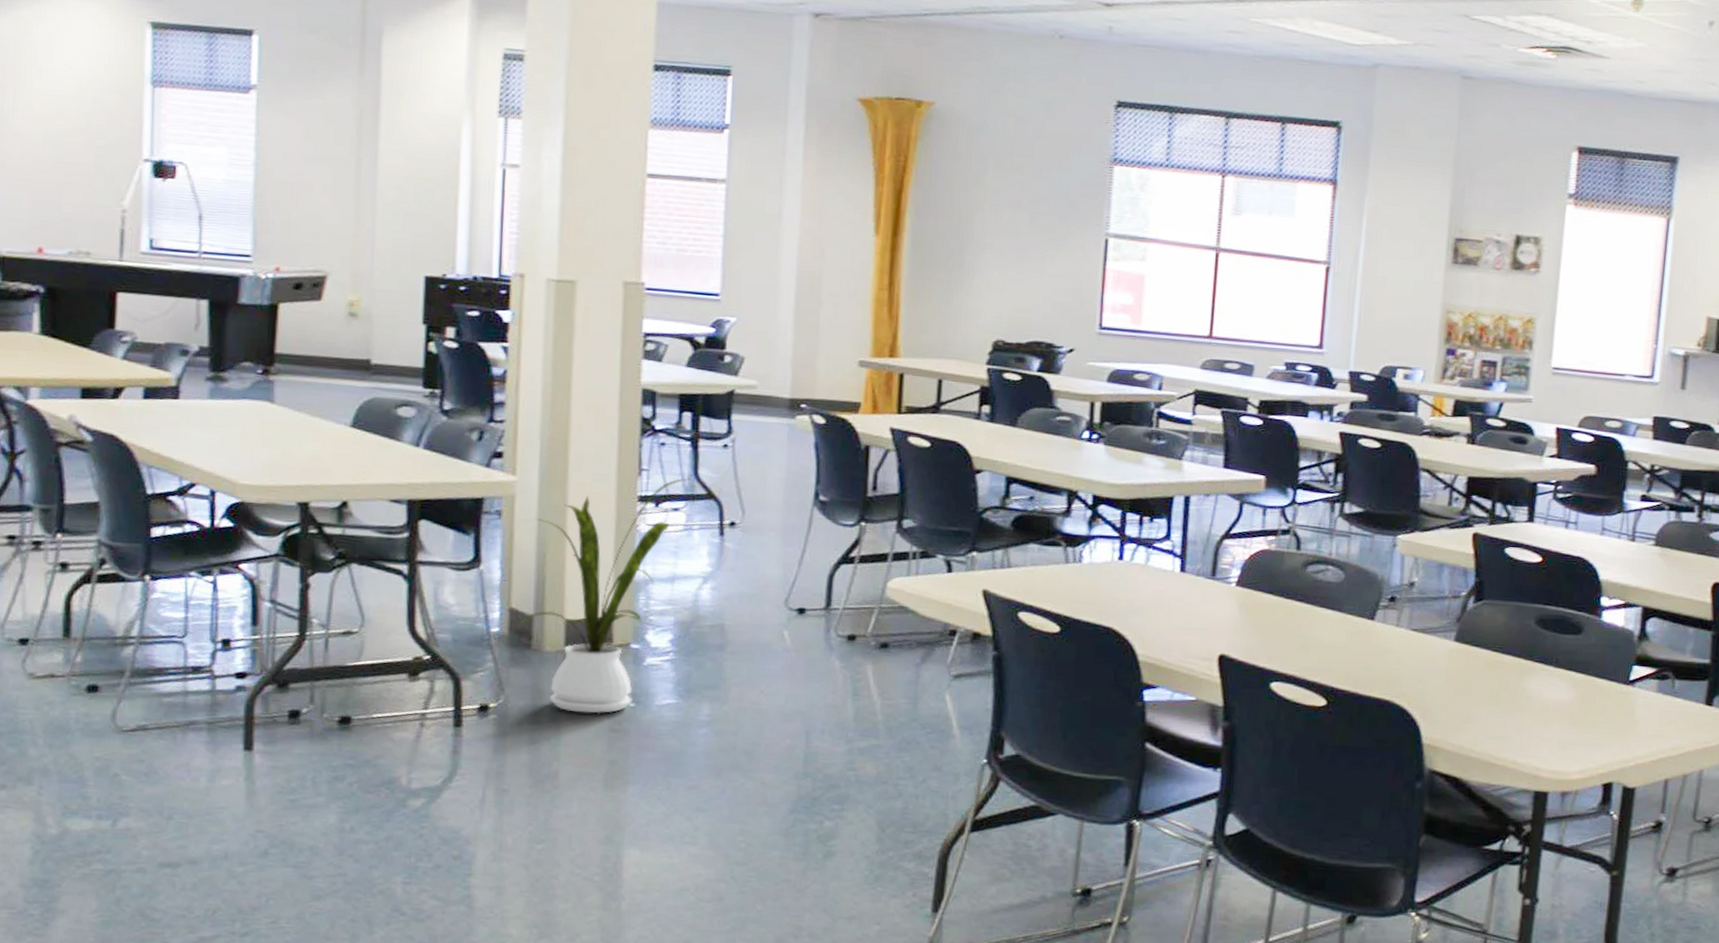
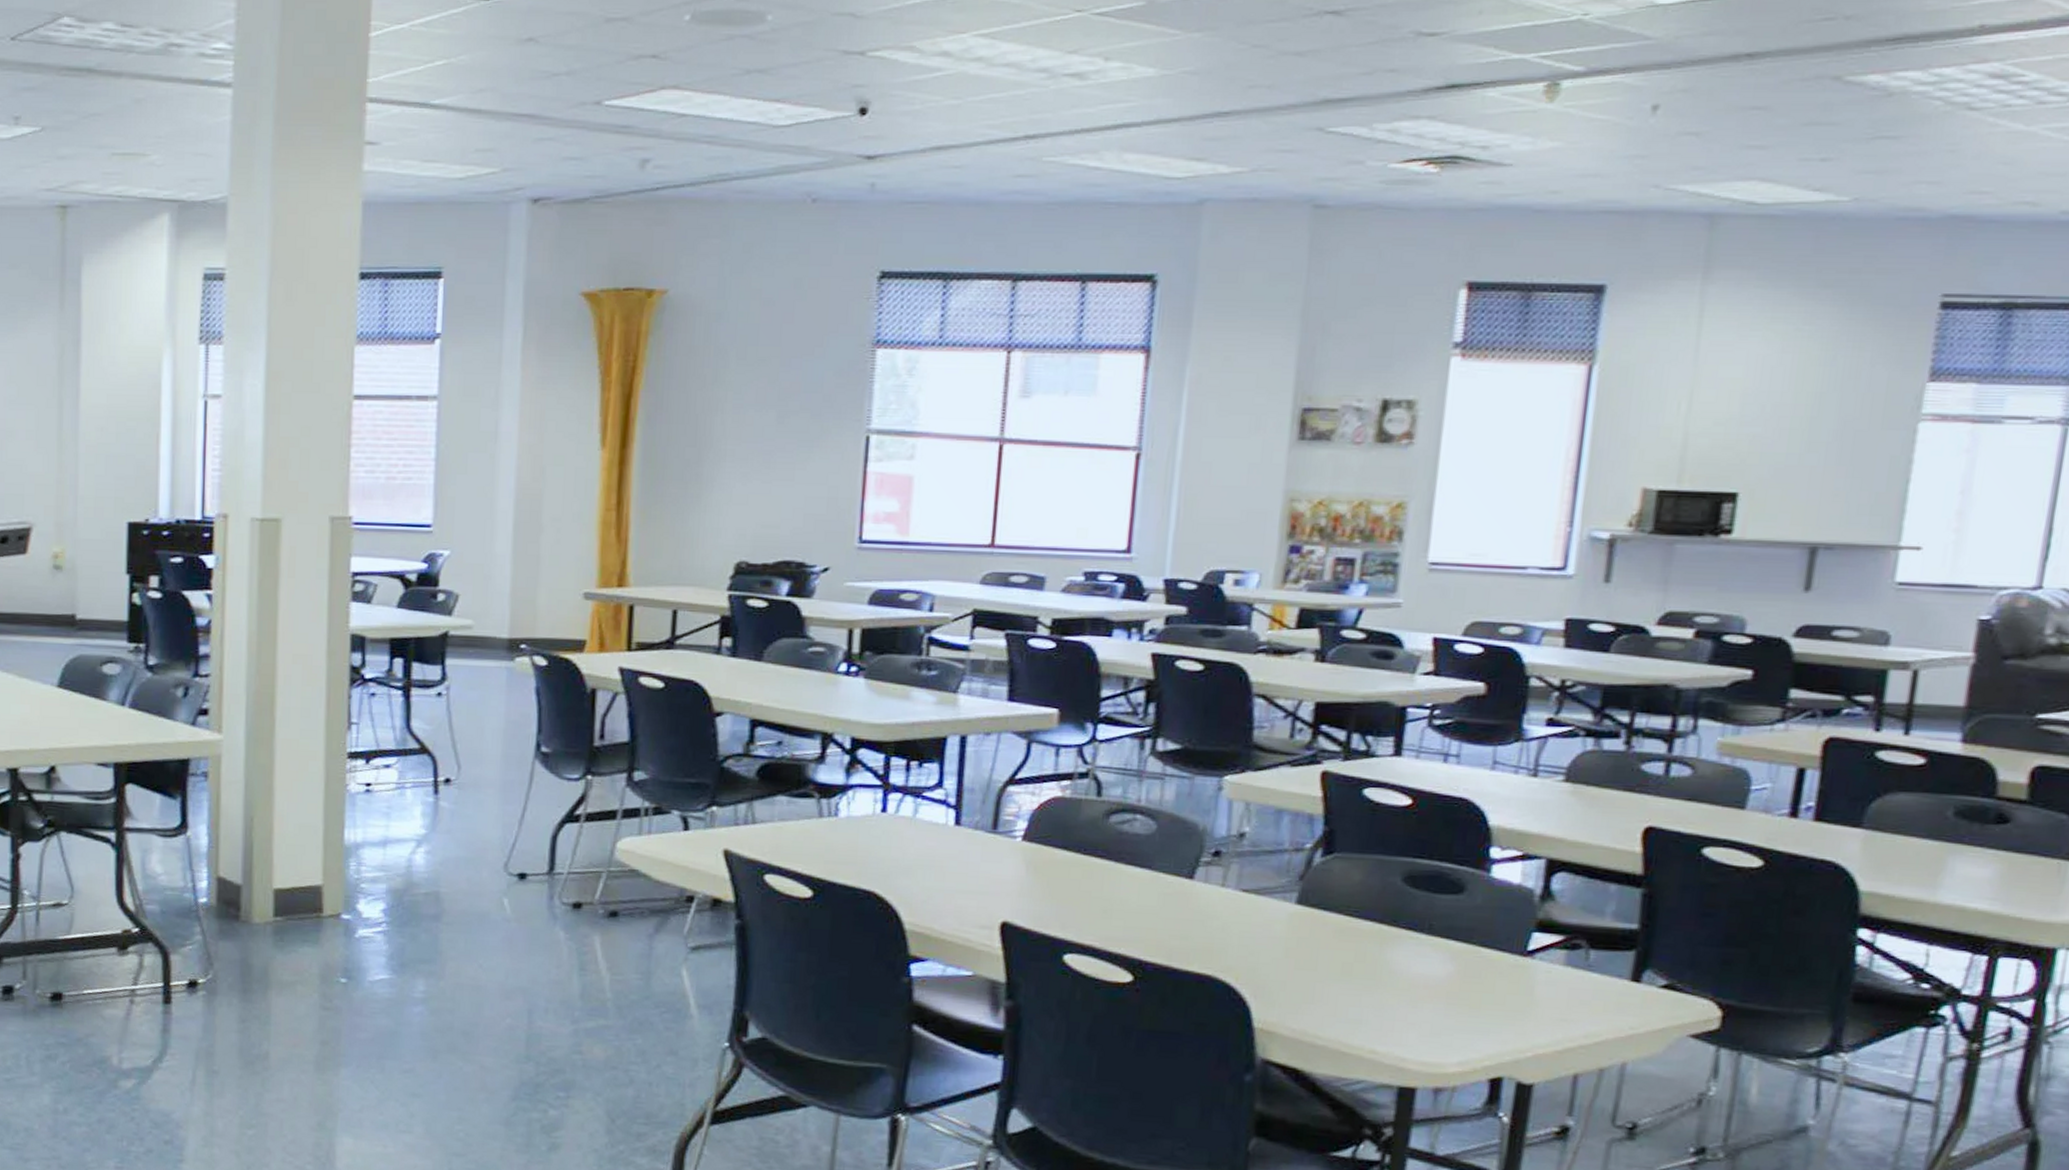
house plant: present [519,477,691,714] -> none [227,731,403,990]

